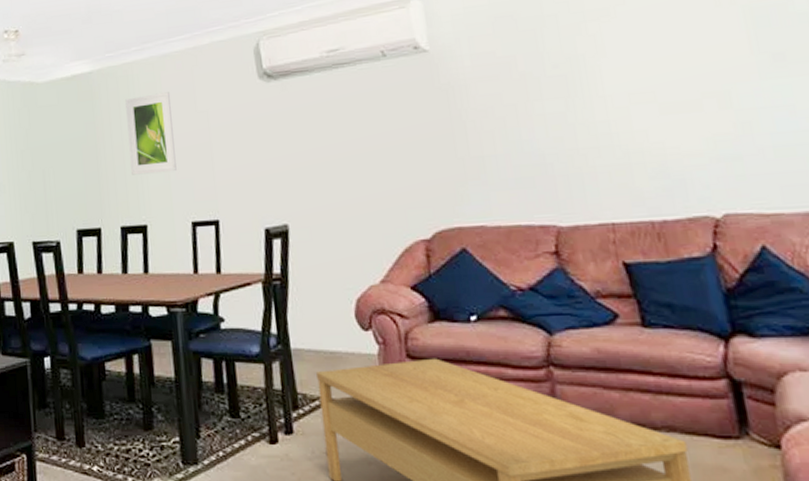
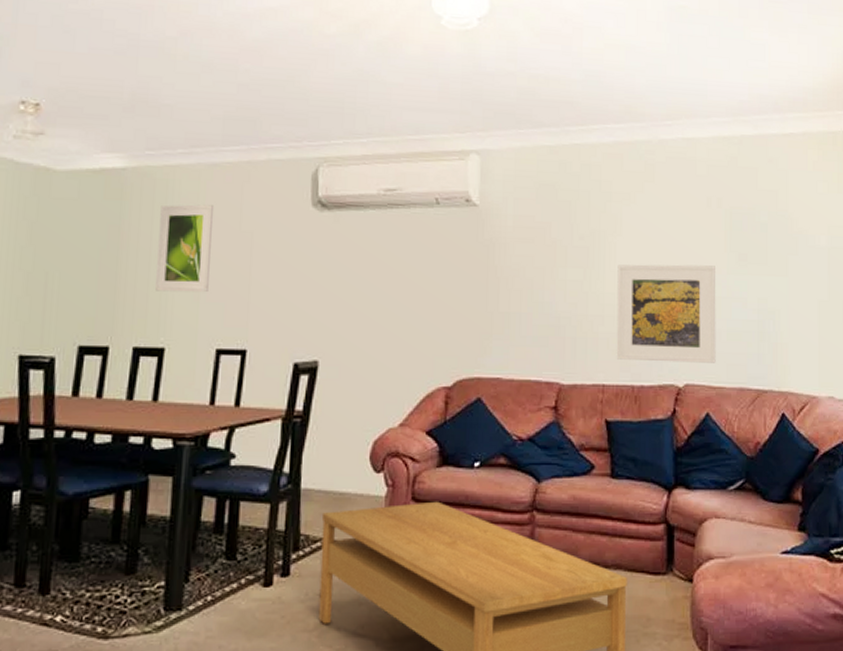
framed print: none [606,73,764,194] -> present [616,264,716,363]

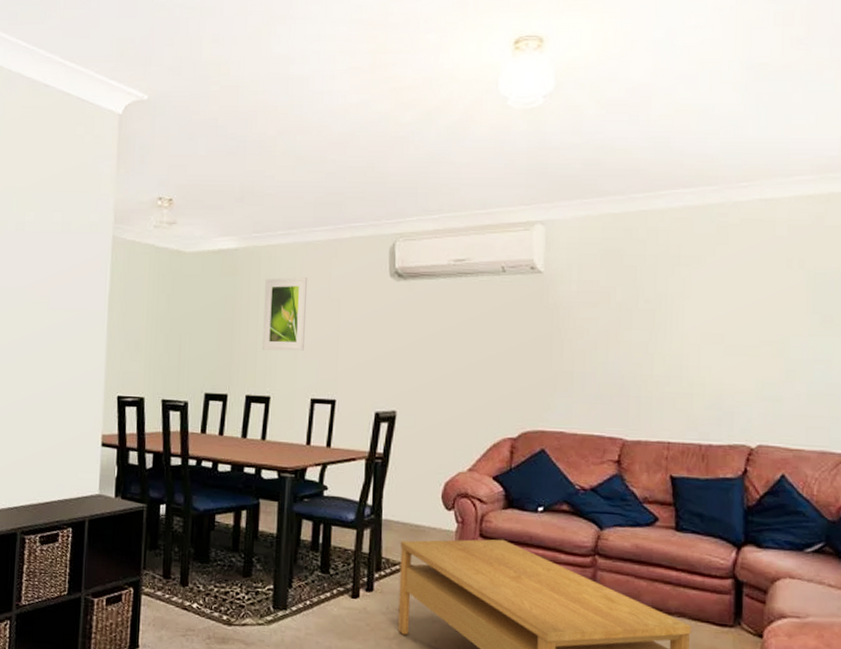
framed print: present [616,264,716,363] -> none [682,326,796,426]

